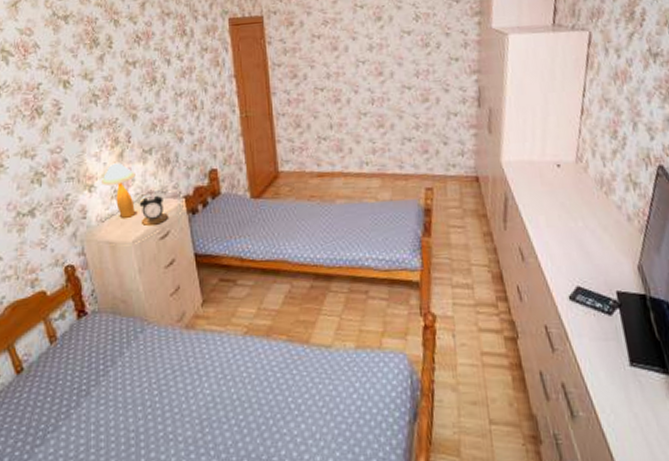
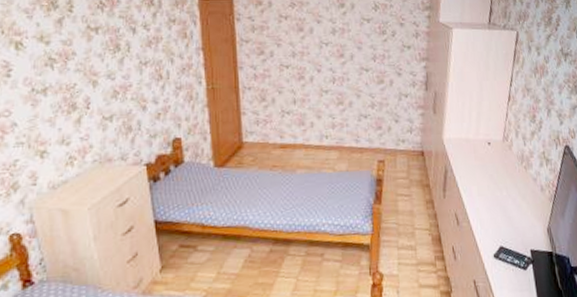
table lamp: present [100,162,136,218] -> none [54,128,94,185]
alarm clock: present [139,193,168,227] -> none [96,161,128,194]

